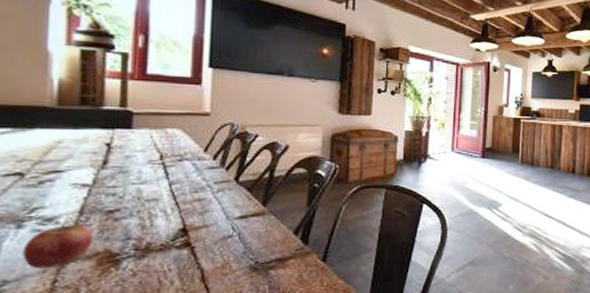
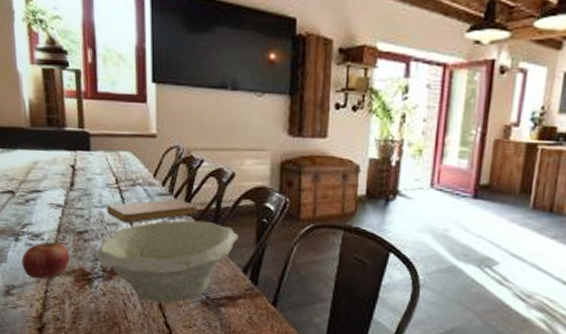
bowl: none [128,189,290,276] -> present [96,220,238,304]
notebook: none [146,171,251,198] -> present [107,198,198,223]

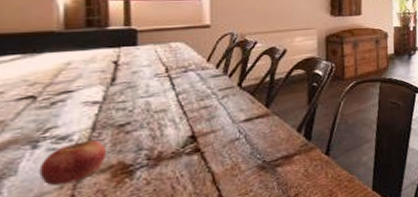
bowl: present [96,220,238,304] -> none [140,93,292,180]
notebook: present [107,198,198,223] -> none [154,77,253,108]

